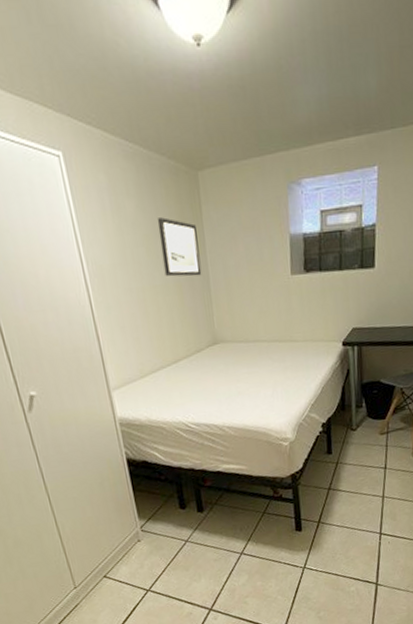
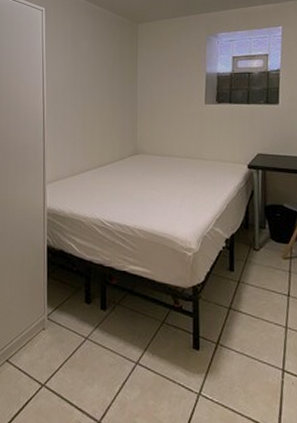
wall art: present [157,217,202,277] -> none [103,54,132,99]

